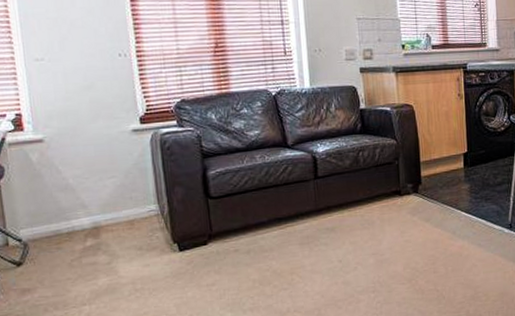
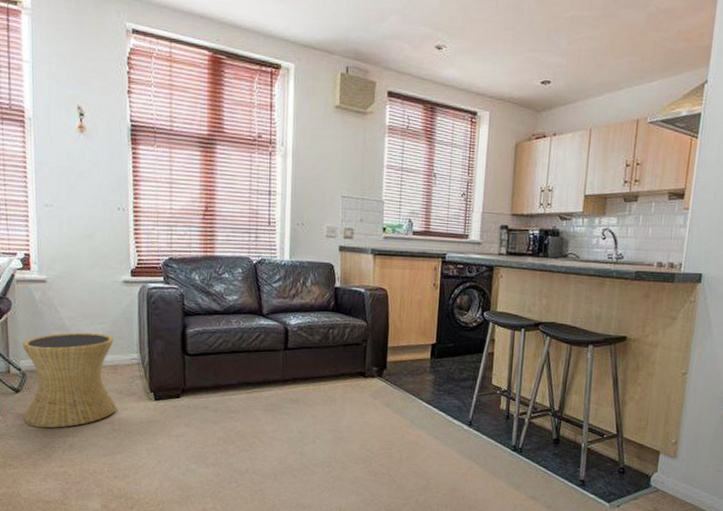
side table: none [20,188,138,301] -> present [21,332,117,428]

